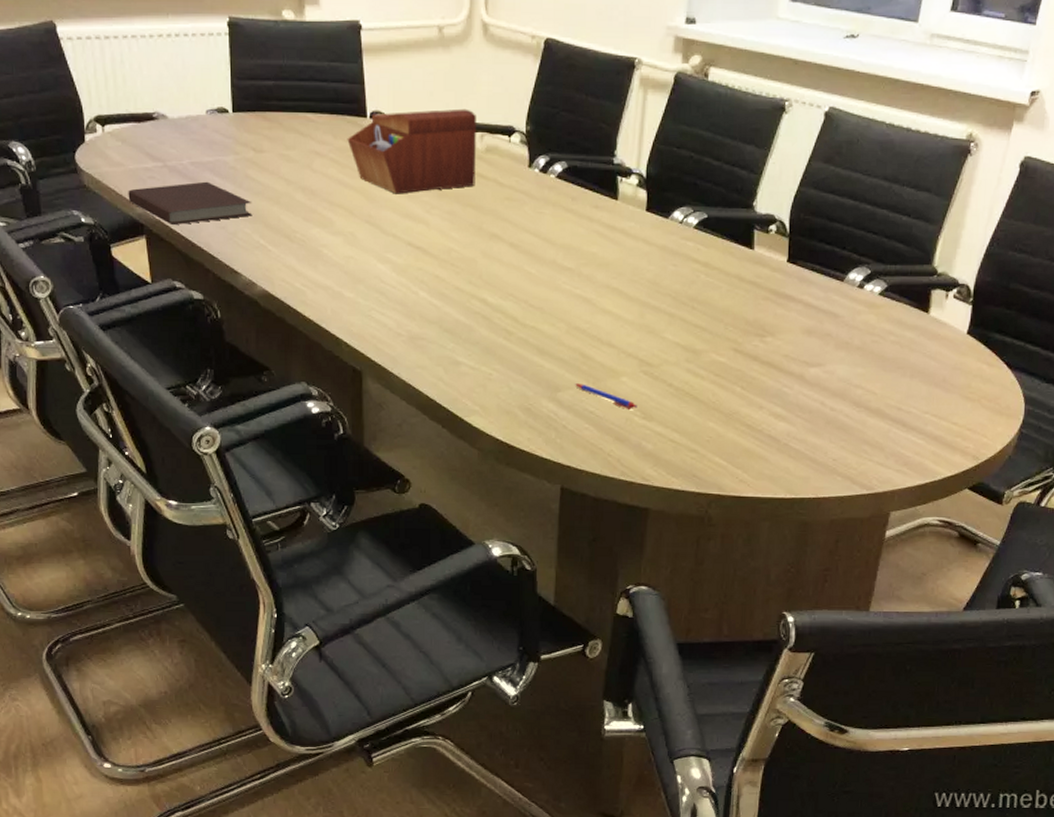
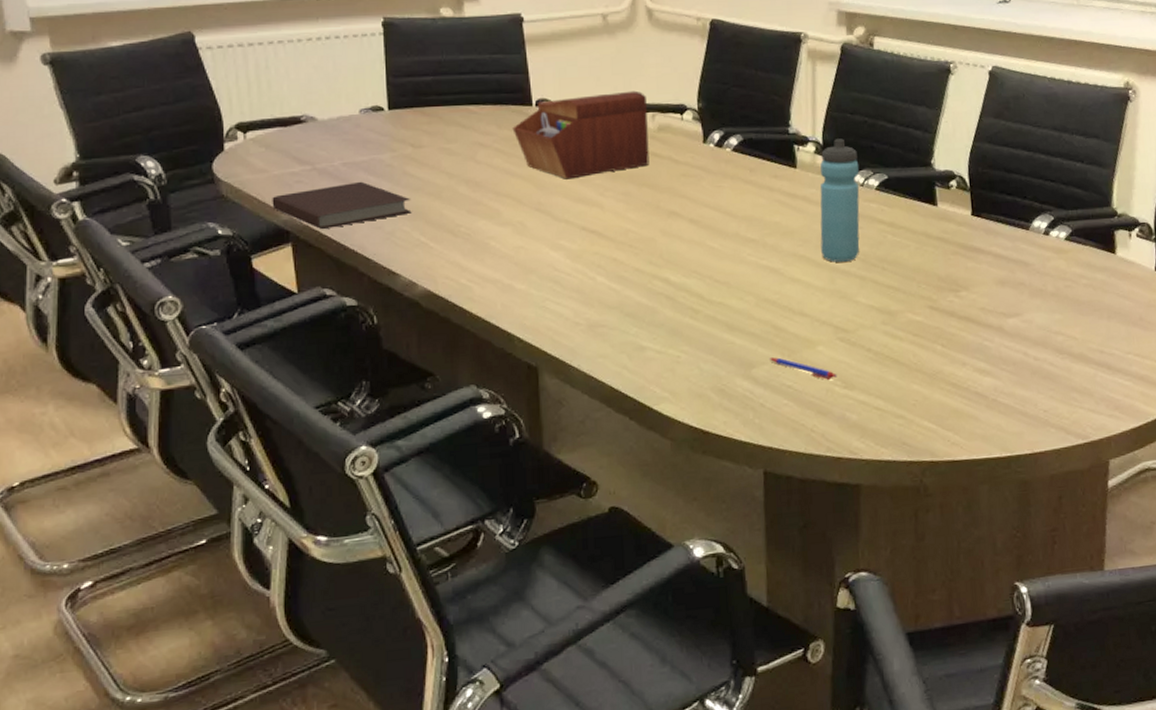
water bottle: none [634,173,680,298] -> present [820,139,860,262]

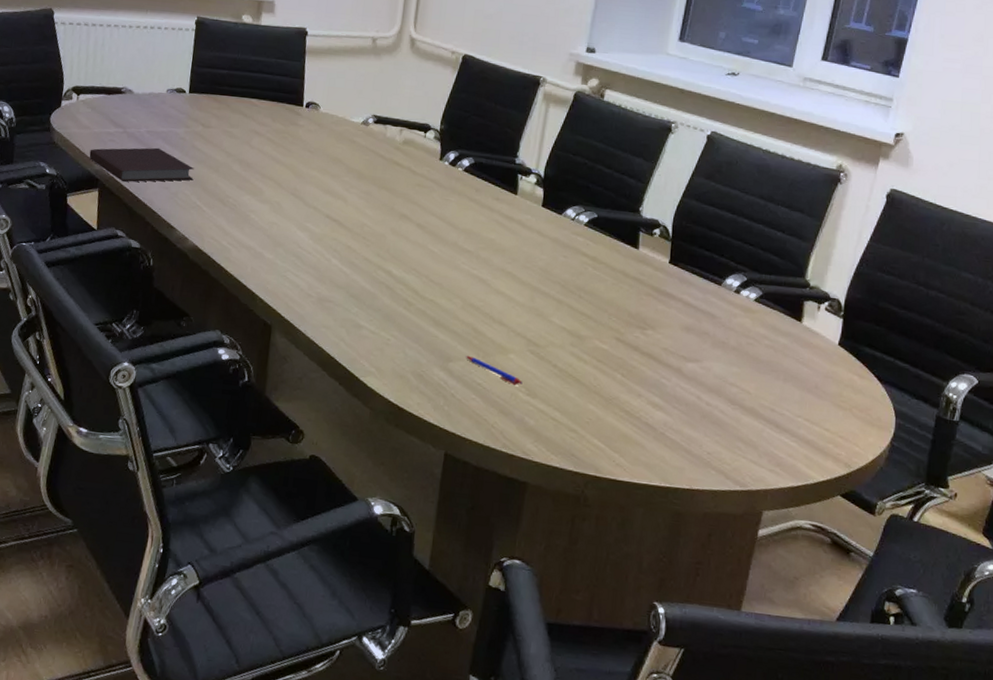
sewing box: present [512,90,650,179] -> none [283,104,398,173]
water bottle: present [820,139,860,262] -> none [526,175,573,285]

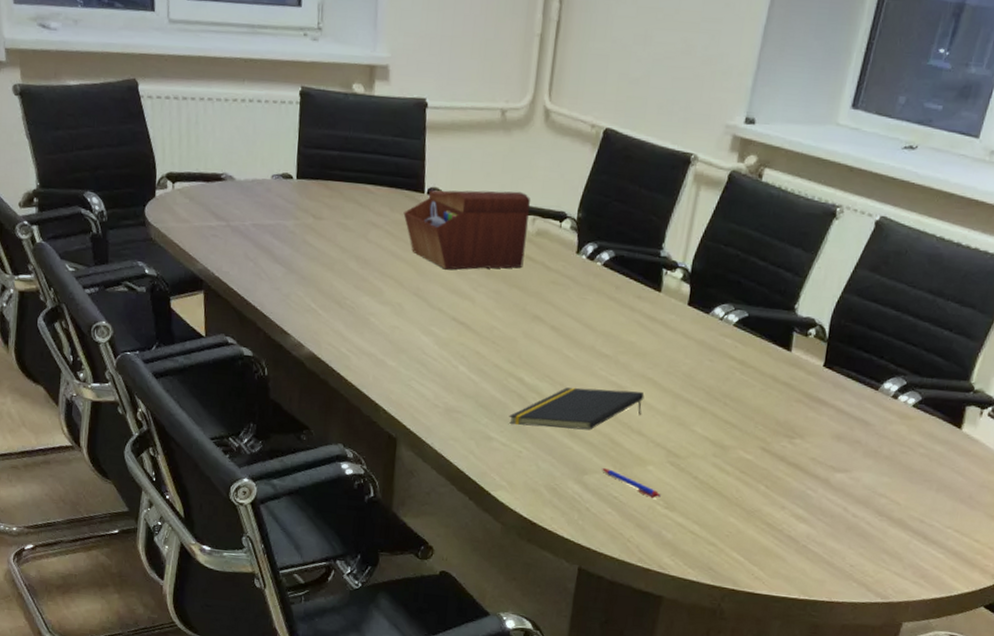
notebook: present [89,147,194,182] -> none [190,243,307,283]
sewing box: none [283,104,398,173] -> present [403,190,530,270]
notepad: none [378,279,505,320] -> present [509,387,645,431]

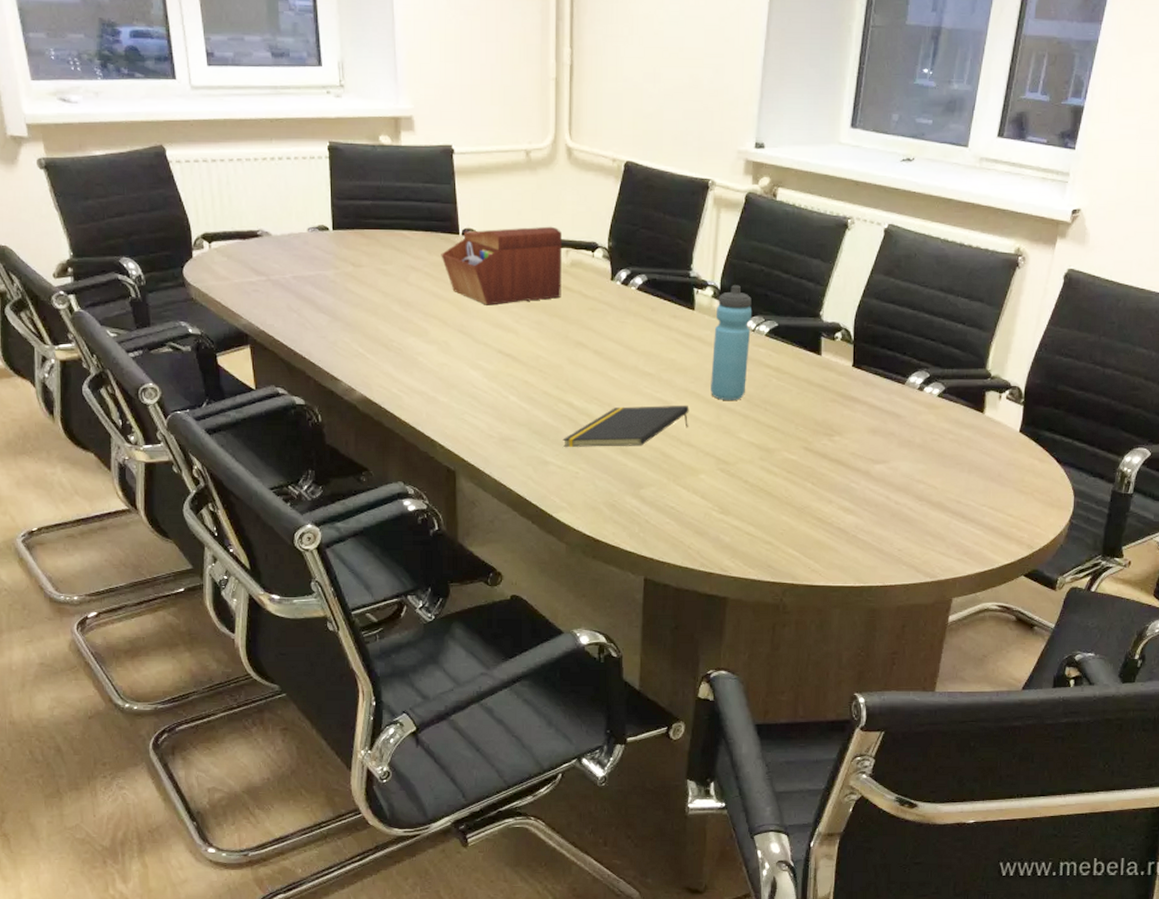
pen: present [601,468,661,499] -> none [656,481,715,506]
water bottle: none [668,269,723,391] -> present [711,285,753,400]

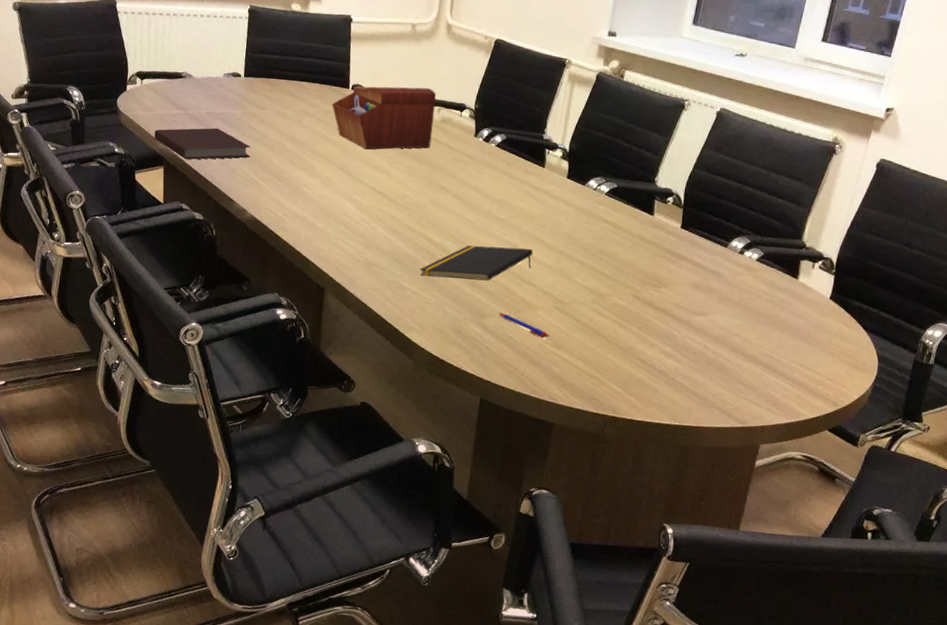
notebook: none [233,294,352,334] -> present [154,127,251,160]
pen: none [656,481,715,506] -> present [498,313,550,339]
water bottle: present [711,285,753,400] -> none [553,149,596,249]

